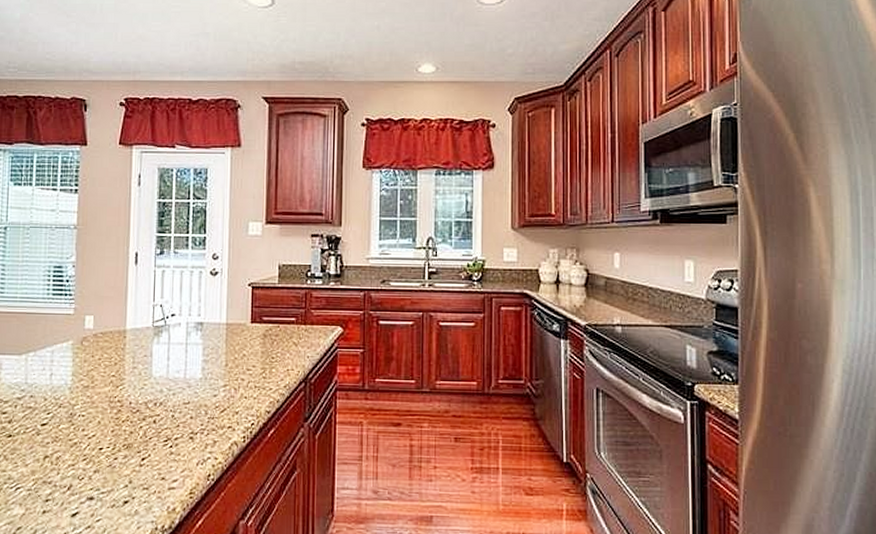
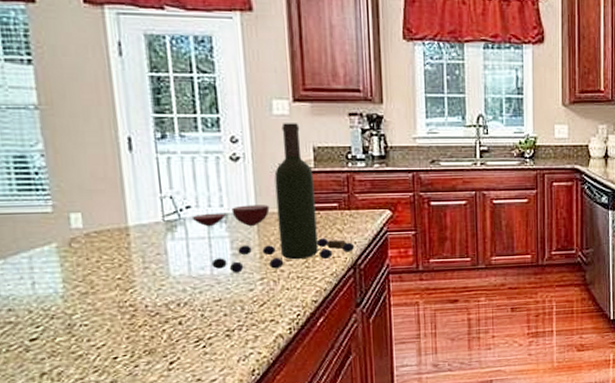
wine bottle: none [175,242,308,379] -> present [191,123,355,273]

